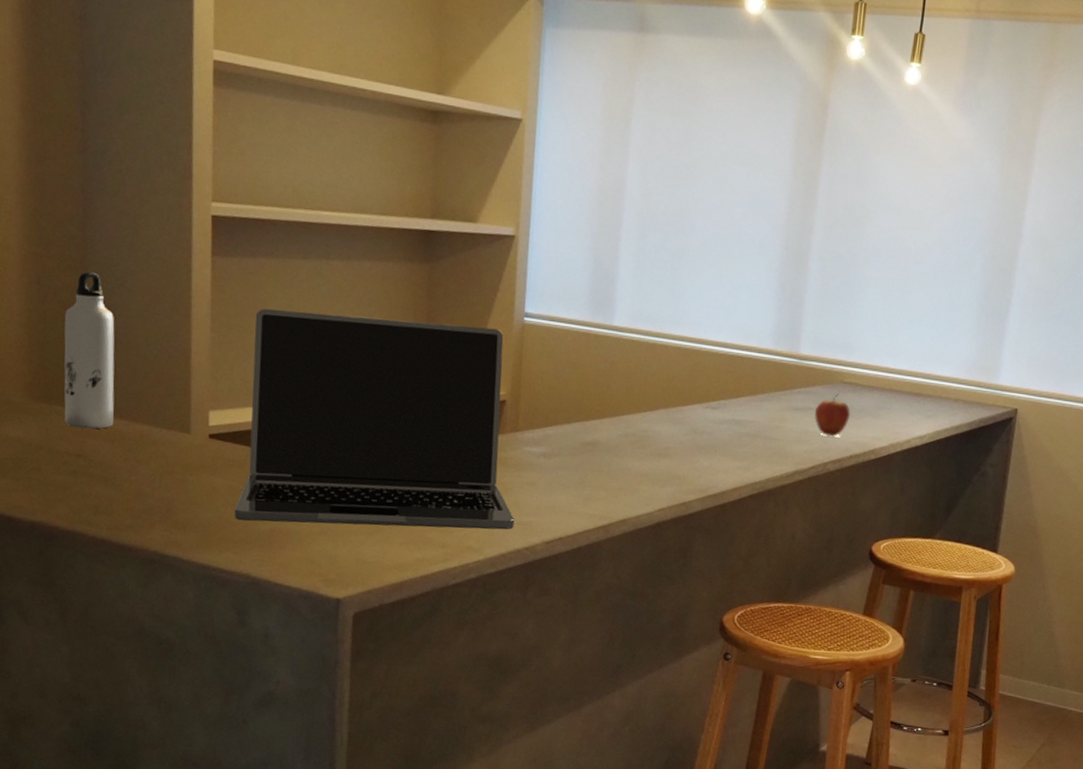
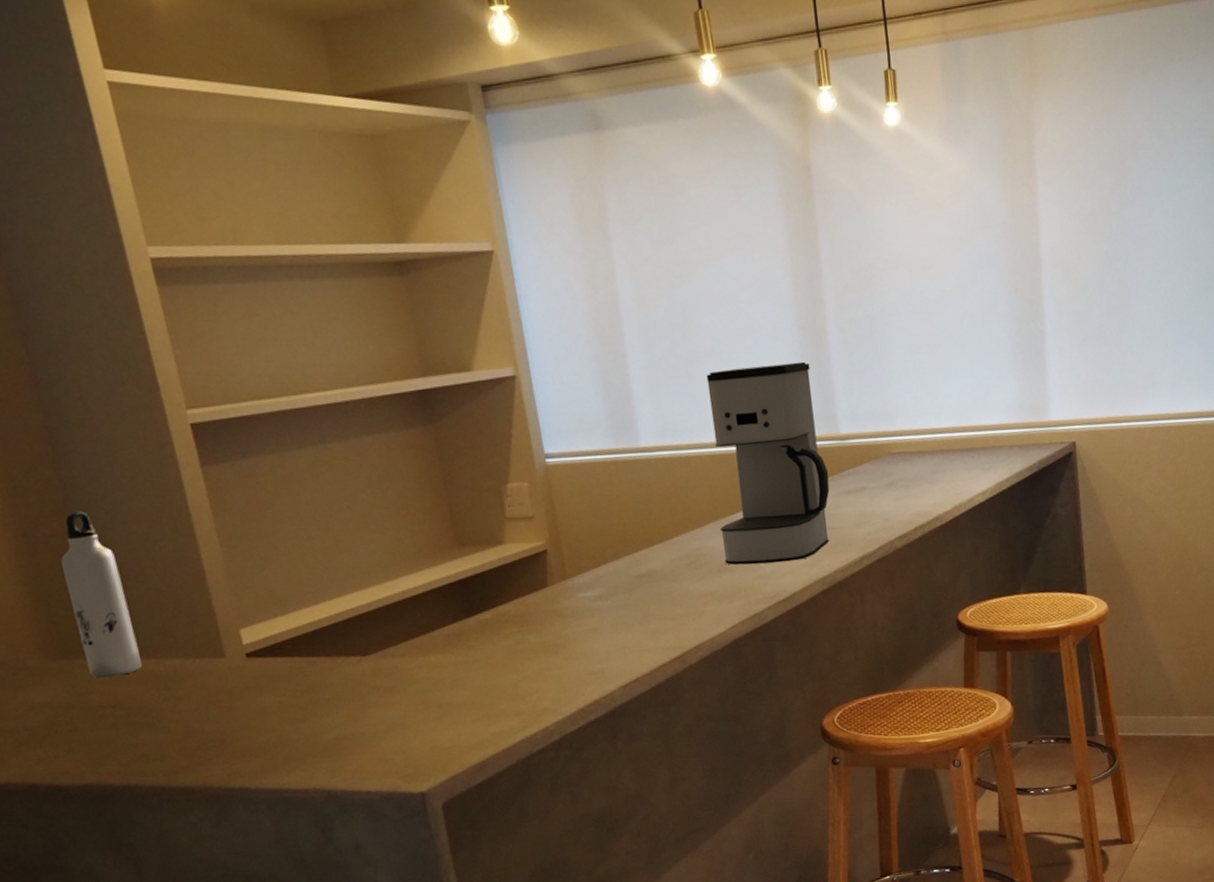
laptop: present [235,309,515,530] -> none [263,477,587,736]
coffee maker: none [667,271,787,462] -> present [706,361,830,565]
fruit: present [814,393,850,437] -> none [868,466,906,513]

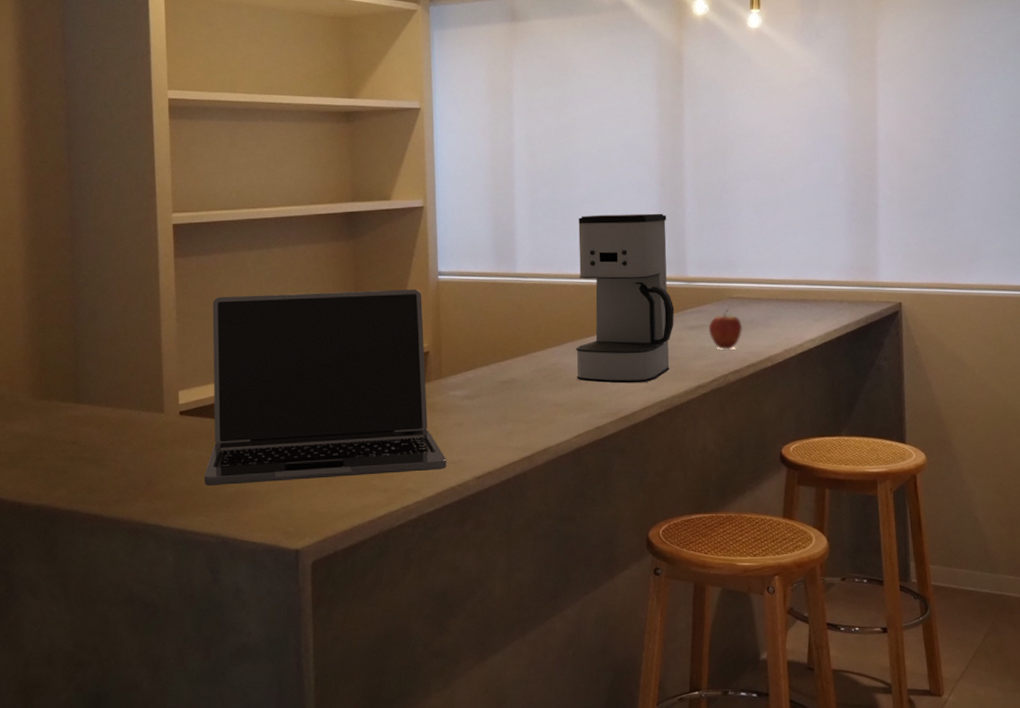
water bottle: present [60,511,142,679] -> none [59,284,101,419]
laptop: none [263,477,587,736] -> present [204,289,447,486]
fruit: none [868,466,906,513] -> present [708,309,742,350]

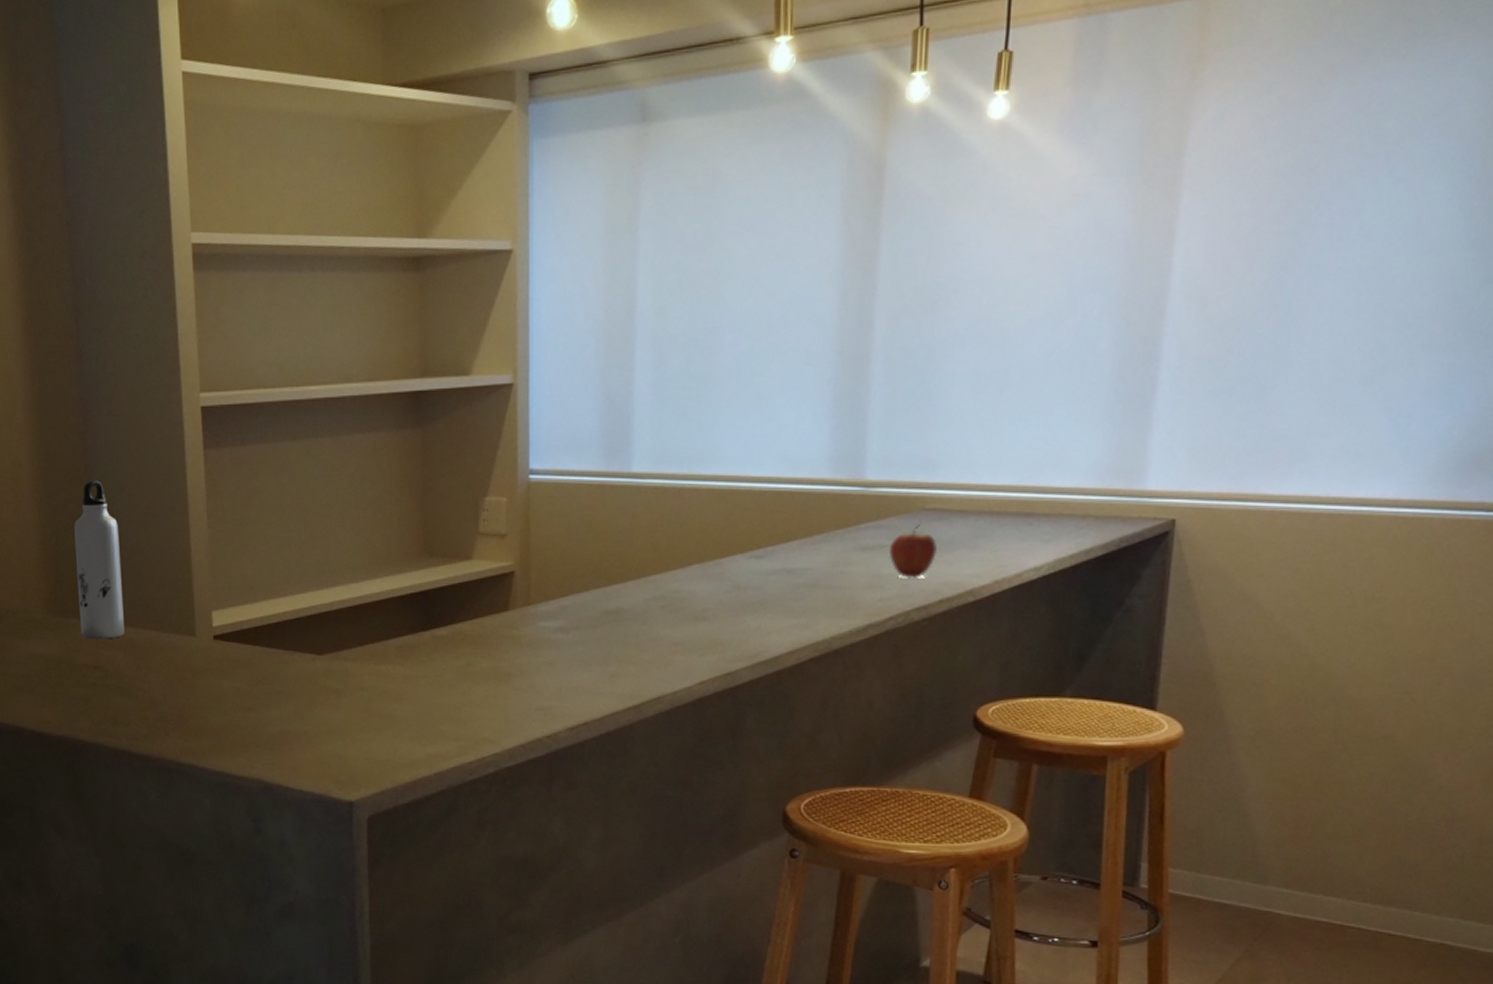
water bottle: none [59,284,101,419] -> present [73,480,124,640]
laptop: present [204,289,447,486] -> none [243,492,533,724]
coffee maker: present [576,213,675,384] -> none [704,392,844,619]

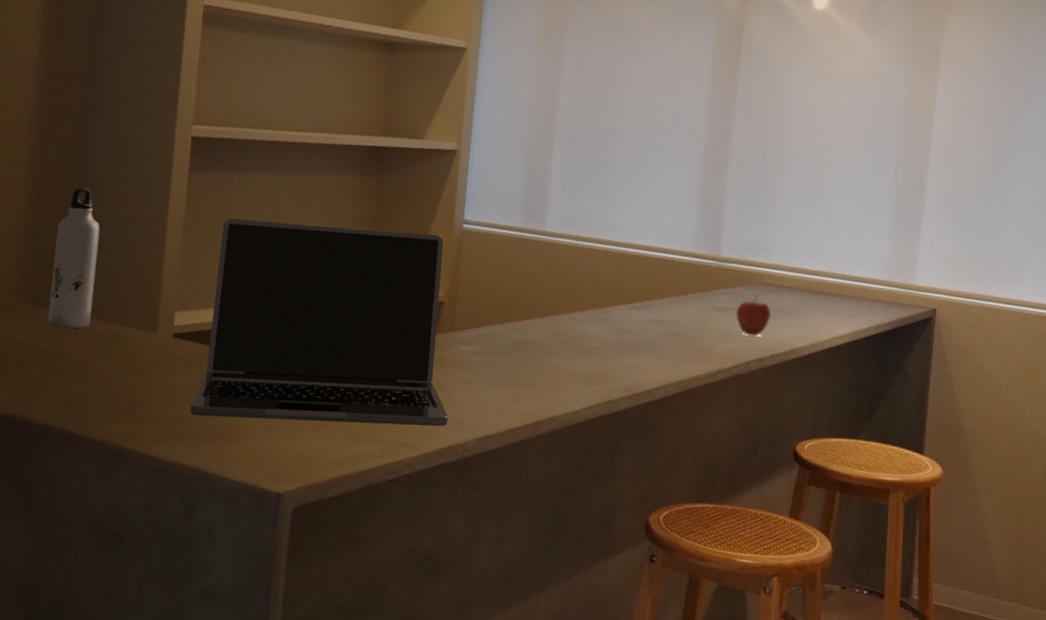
laptop: none [243,492,533,724] -> present [190,218,449,427]

